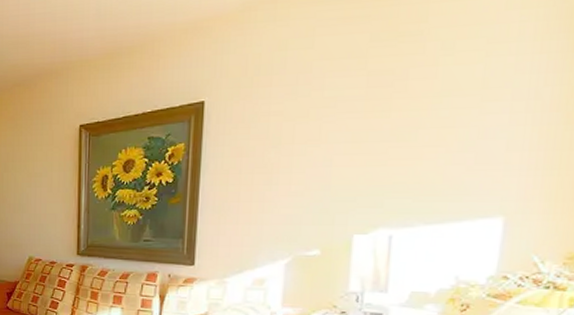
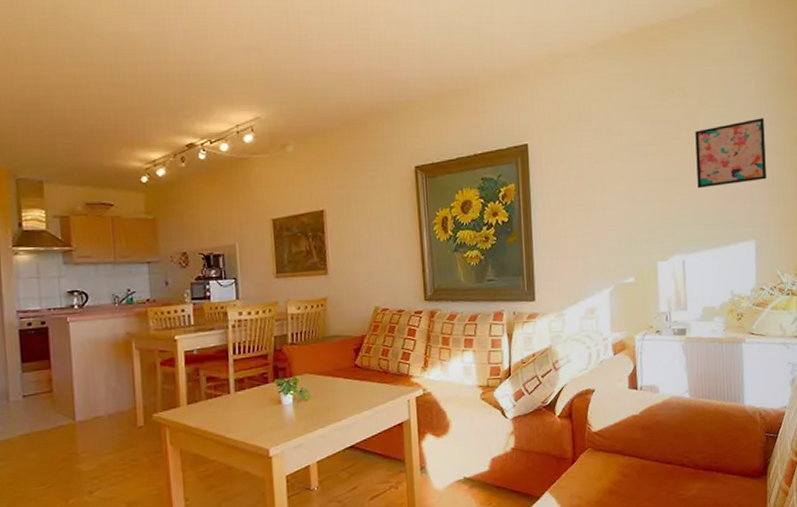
wall art: none [424,62,544,152] -> present [695,118,766,189]

